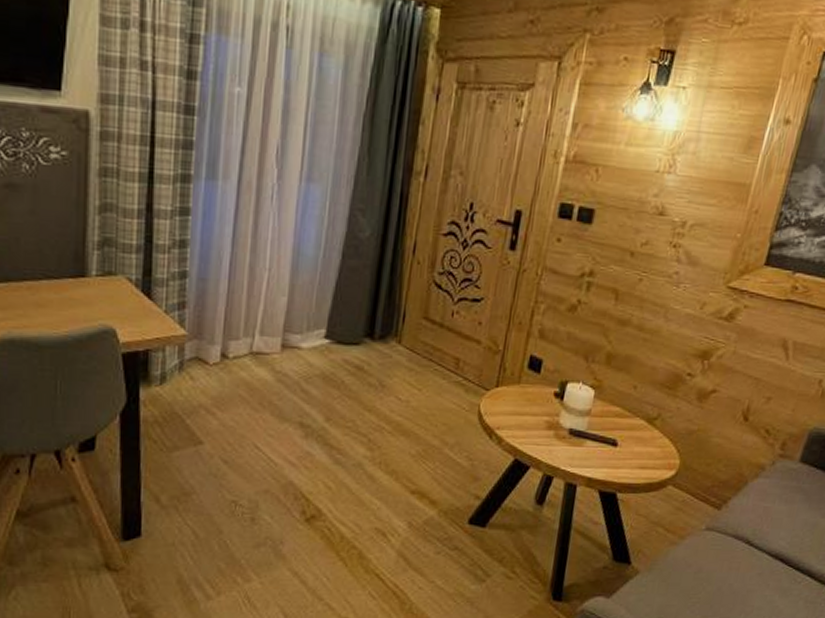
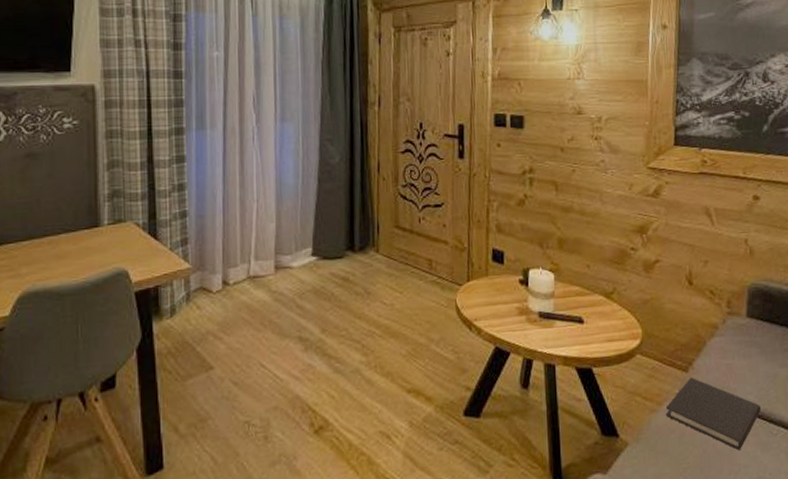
diary: none [685,515,791,593] -> present [665,377,761,451]

